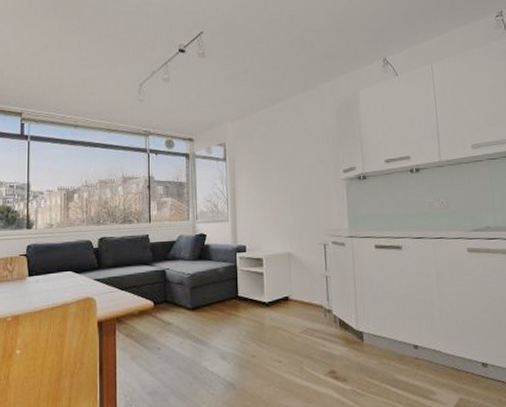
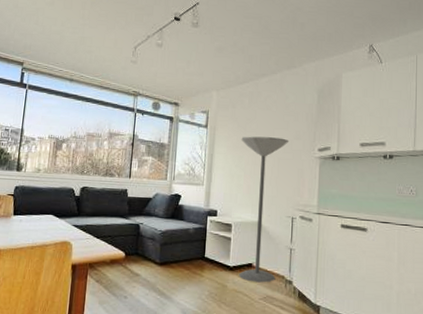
floor lamp: none [262,163,314,316] -> present [238,136,289,283]

